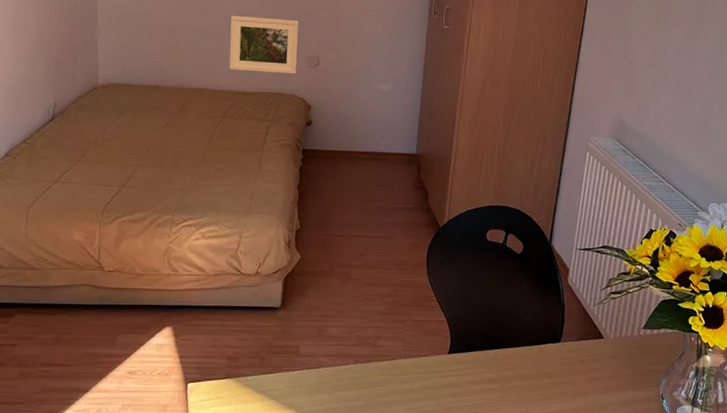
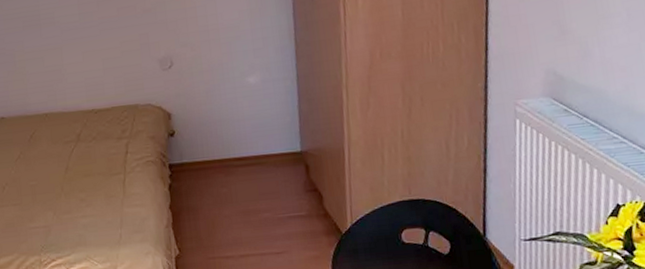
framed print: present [229,15,299,74] -> none [68,20,149,88]

